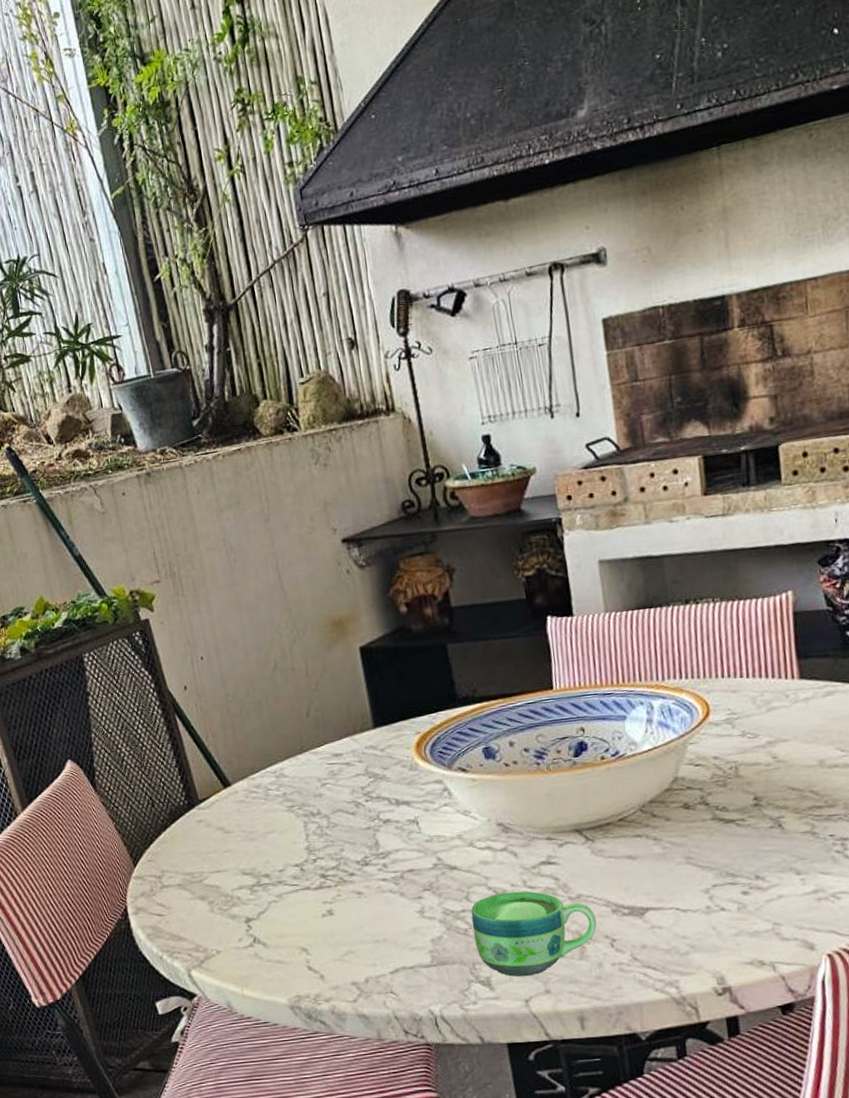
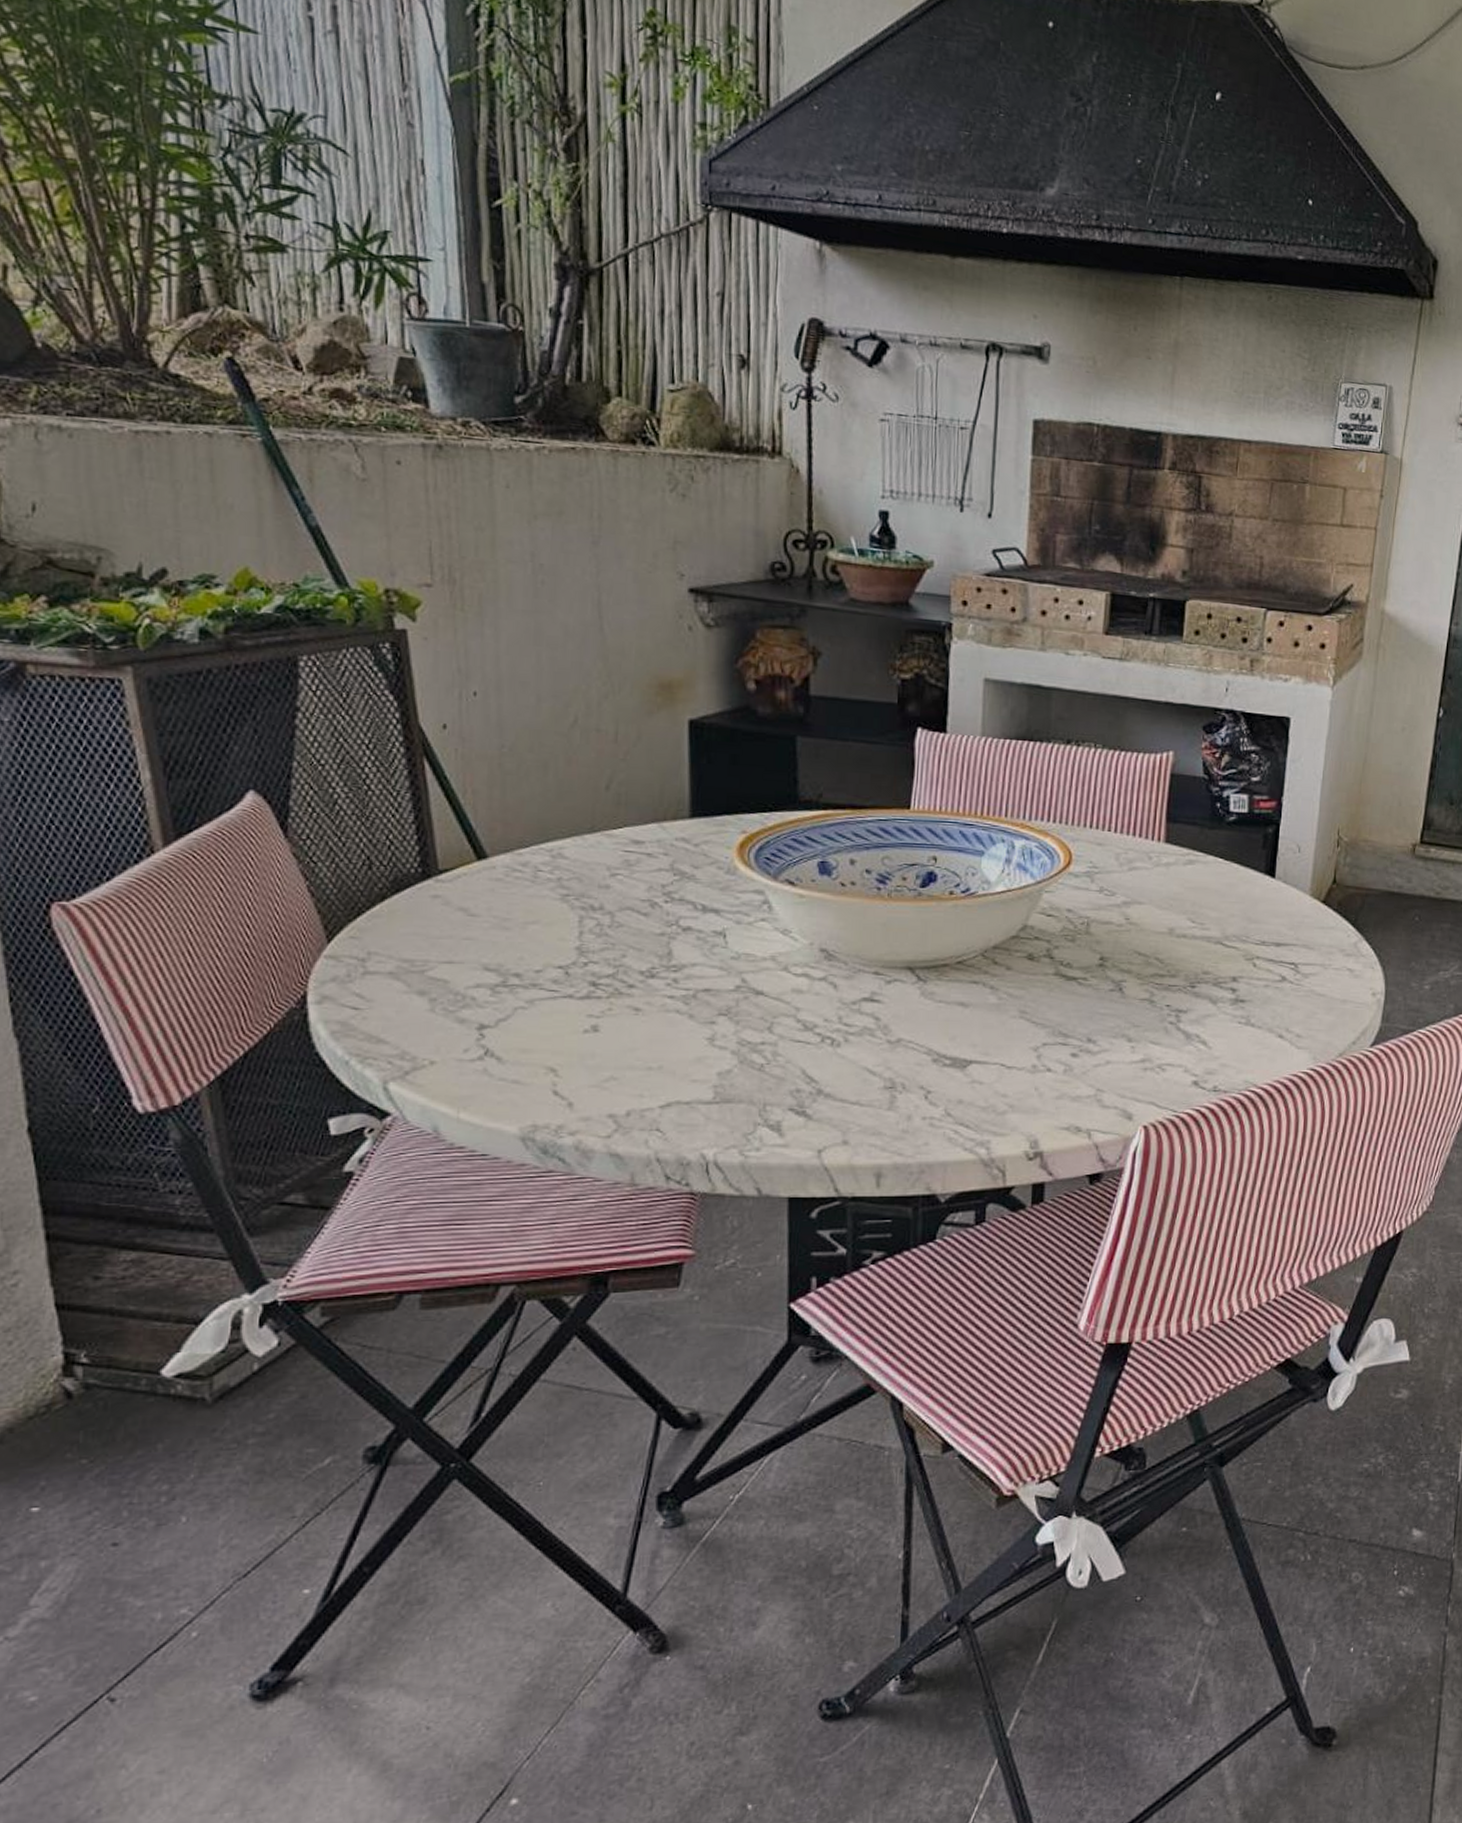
cup: present [471,891,597,977] -> none [770,1027,914,1124]

